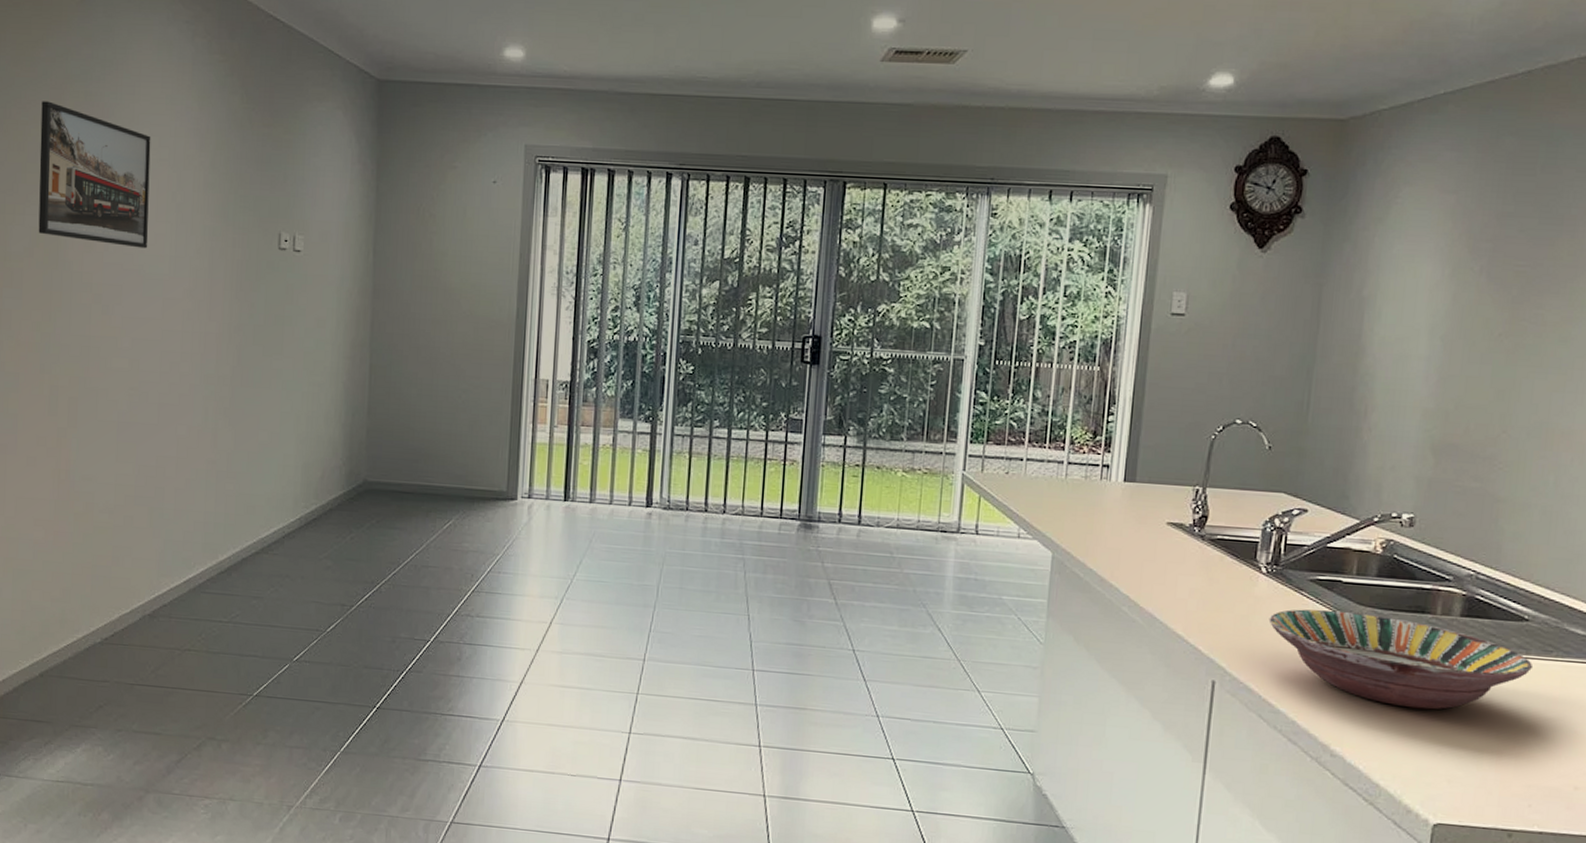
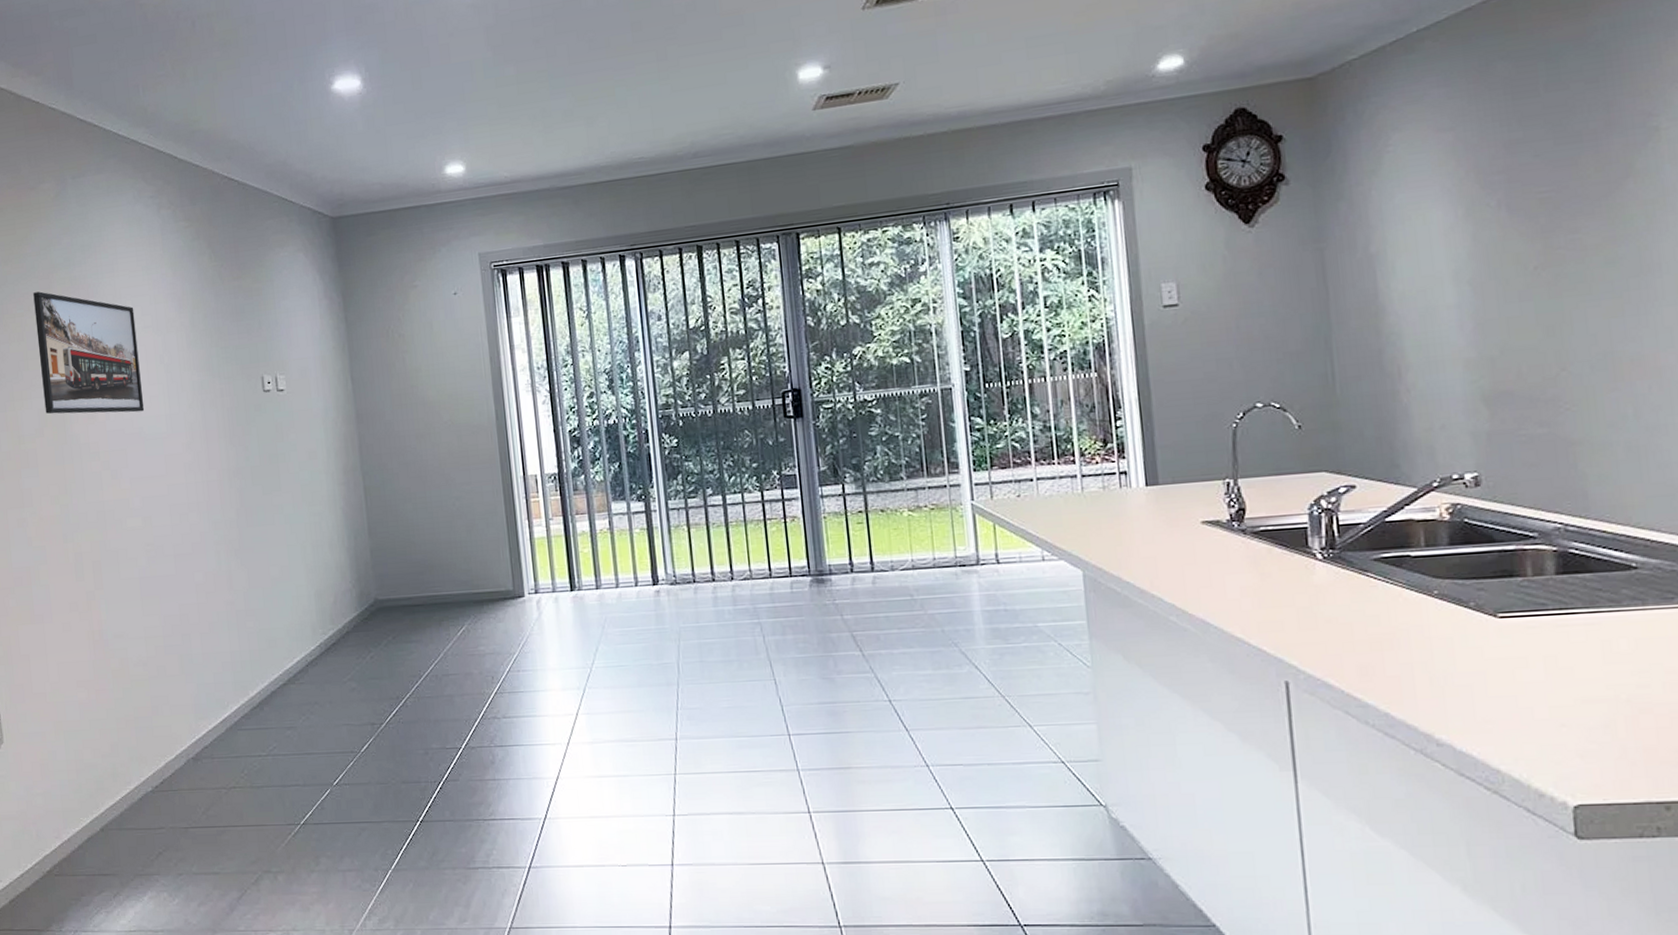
serving bowl: present [1269,609,1534,710] -> none [1335,586,1655,682]

